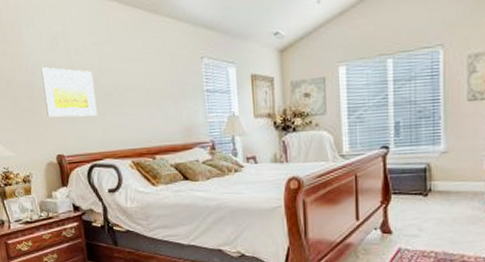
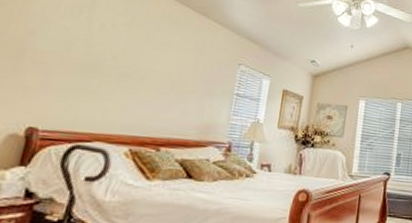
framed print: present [41,67,97,118] -> none [33,30,113,93]

